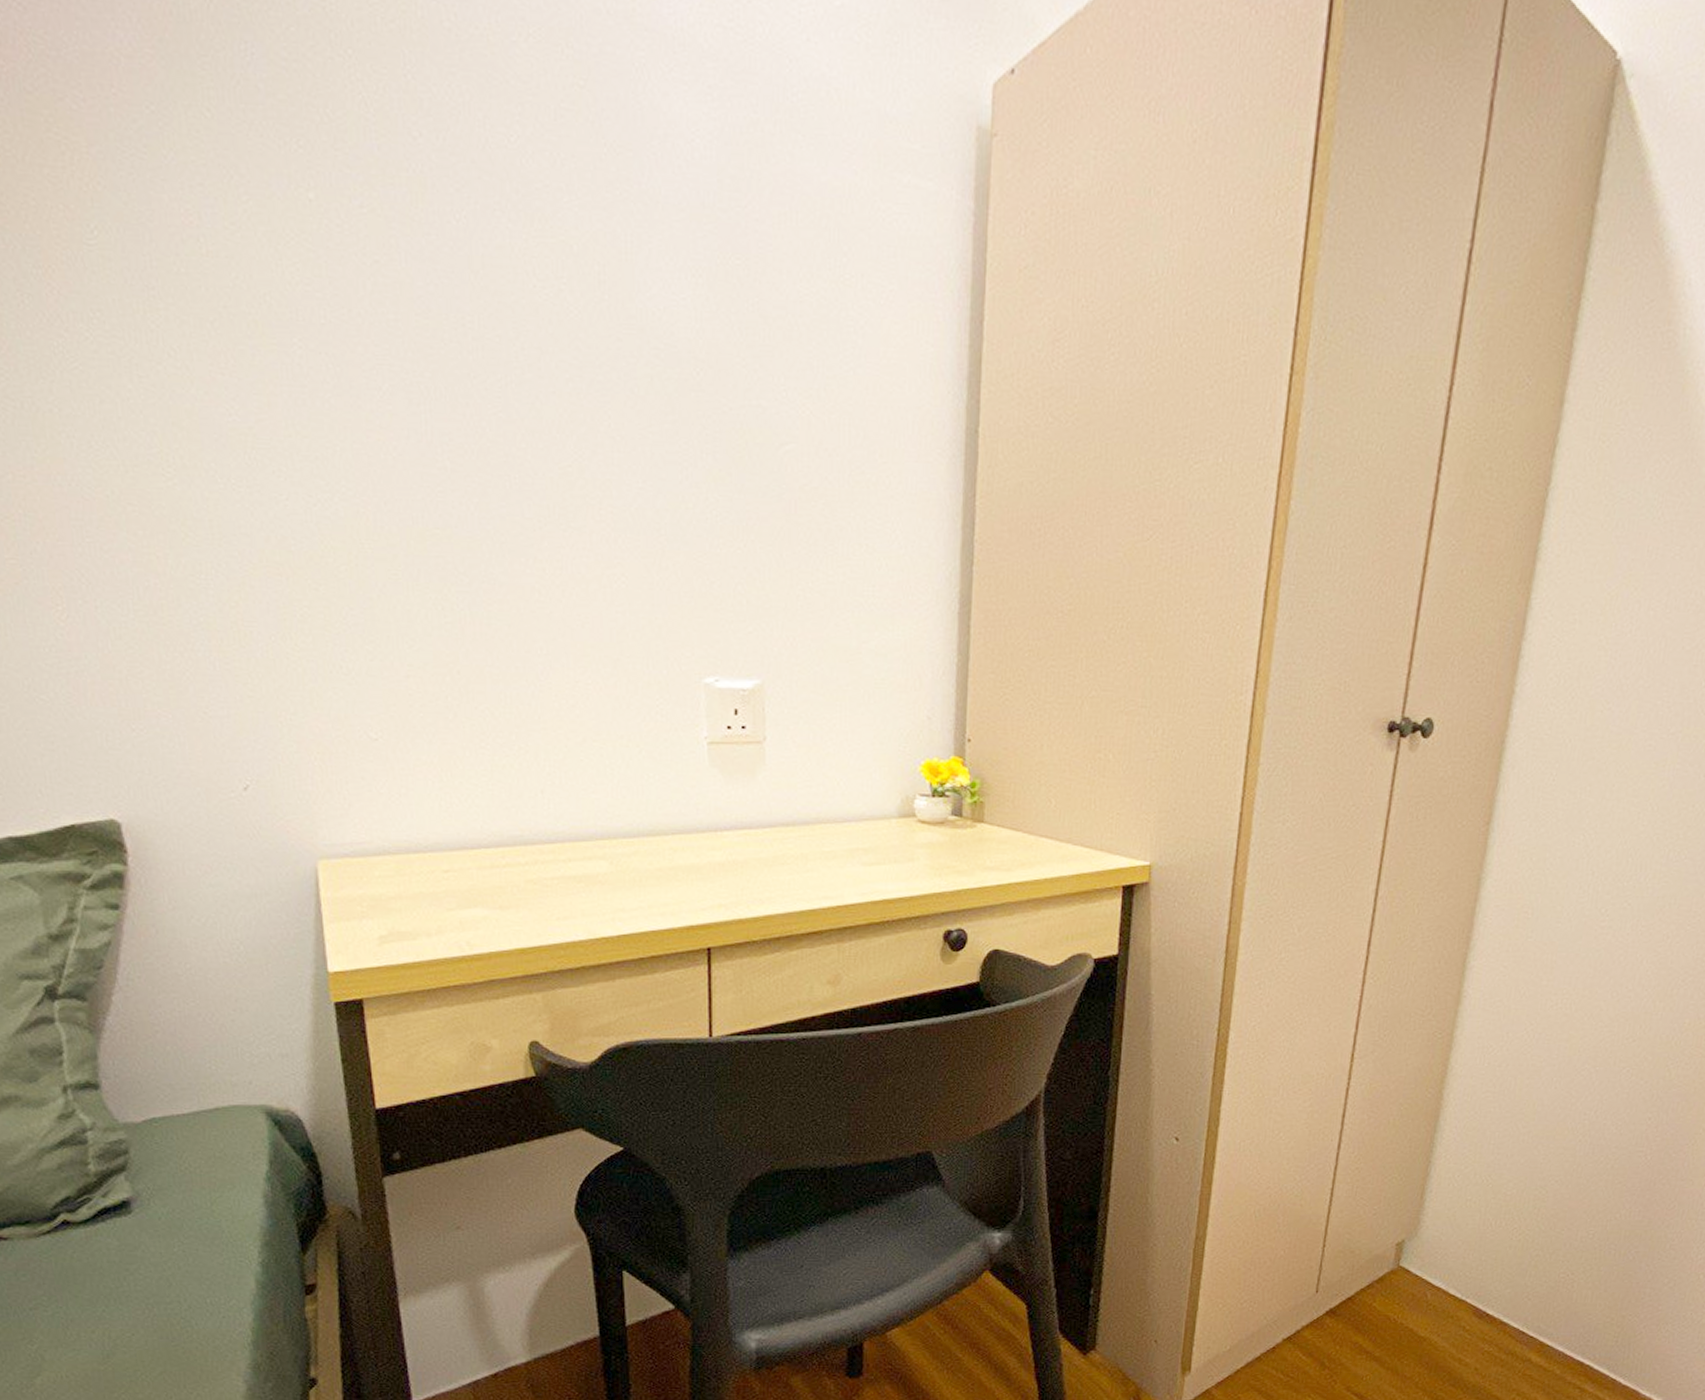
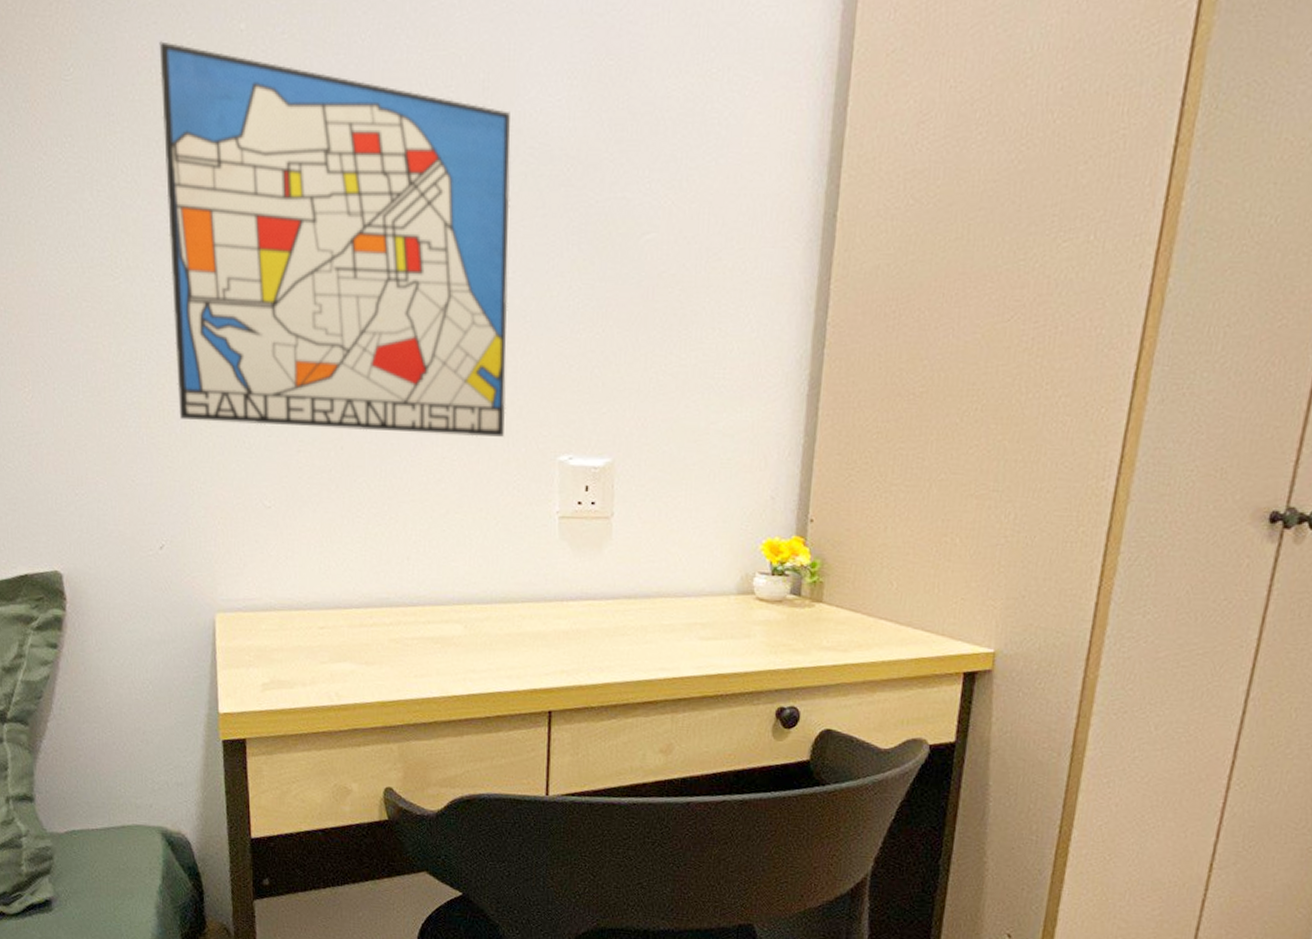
wall art: none [207,206,644,659] -> present [159,41,511,437]

